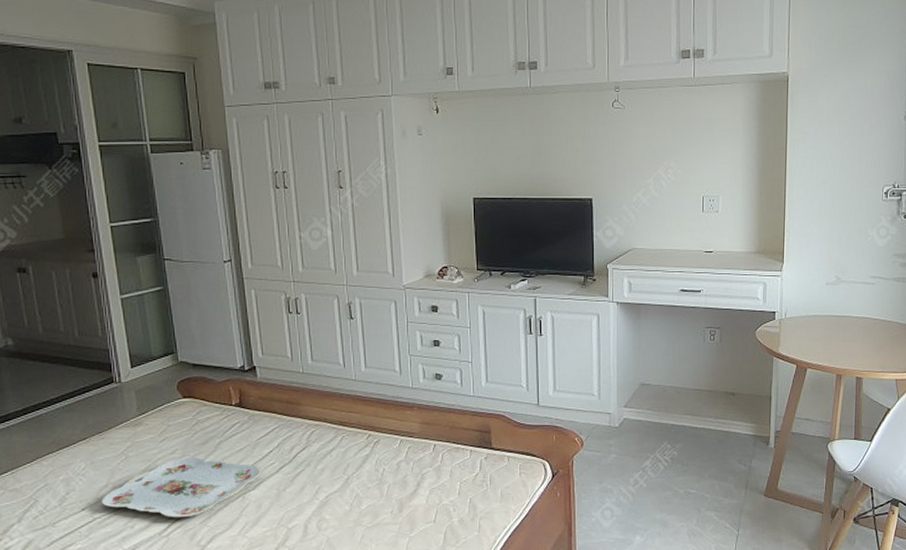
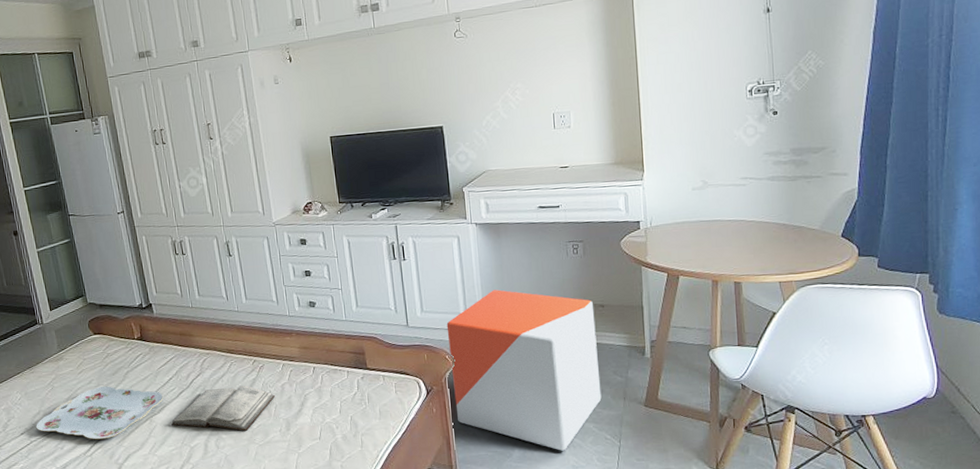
diary: none [268,461,390,512] -> present [171,385,276,431]
stool: none [578,372,725,539] -> present [446,290,602,451]

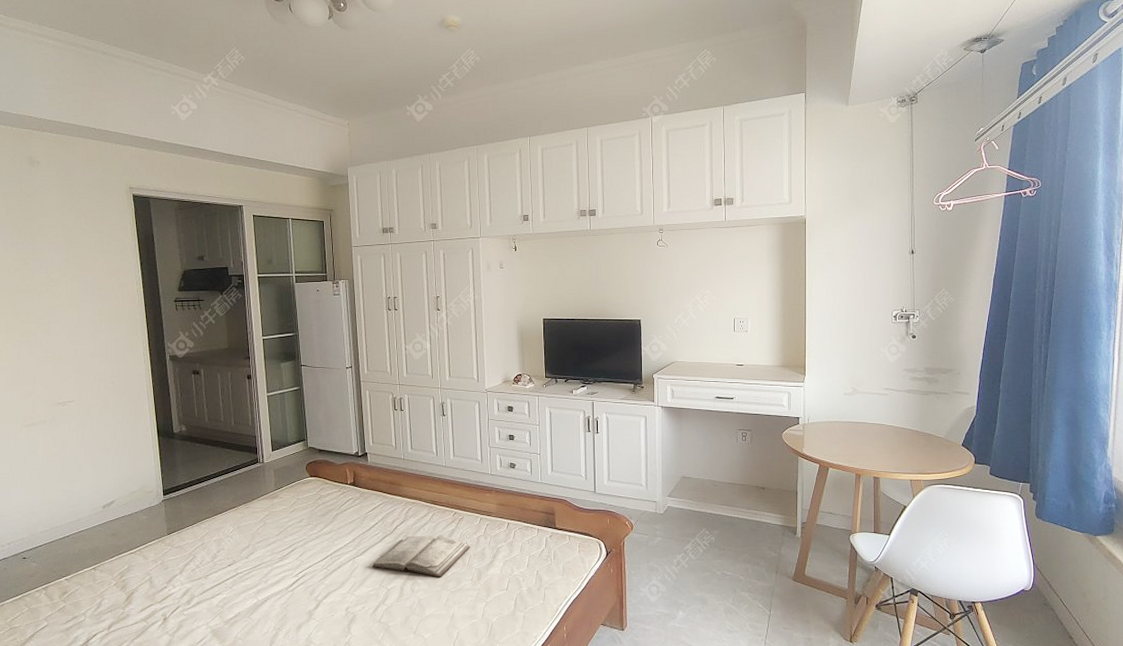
serving tray: present [36,386,163,440] -> none [244,526,367,576]
stool: present [446,290,602,451] -> none [629,466,757,616]

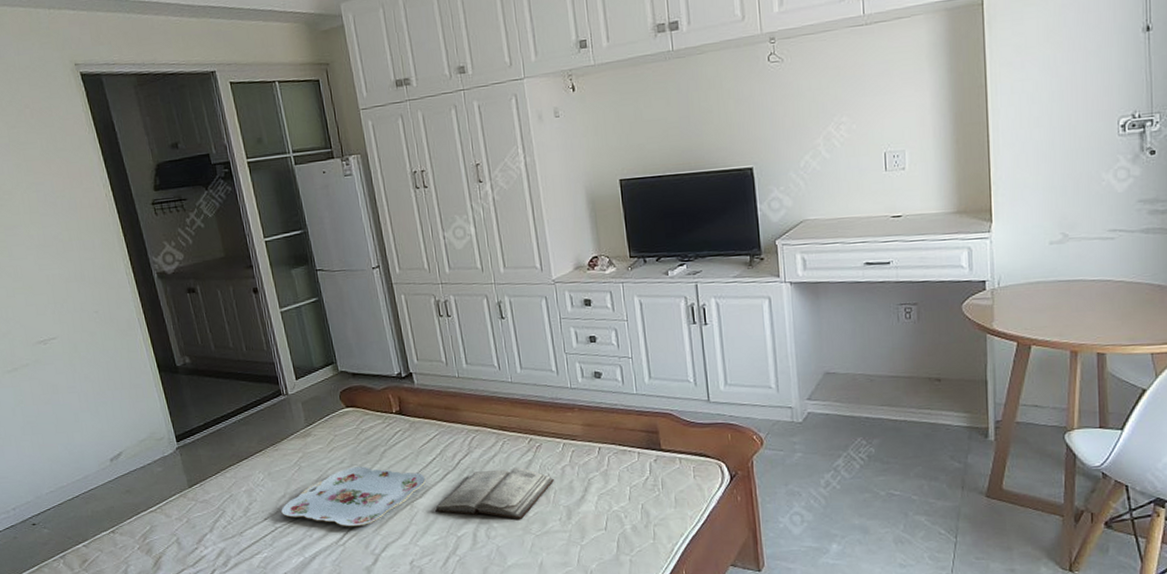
serving tray: none [244,526,367,576] -> present [281,466,426,527]

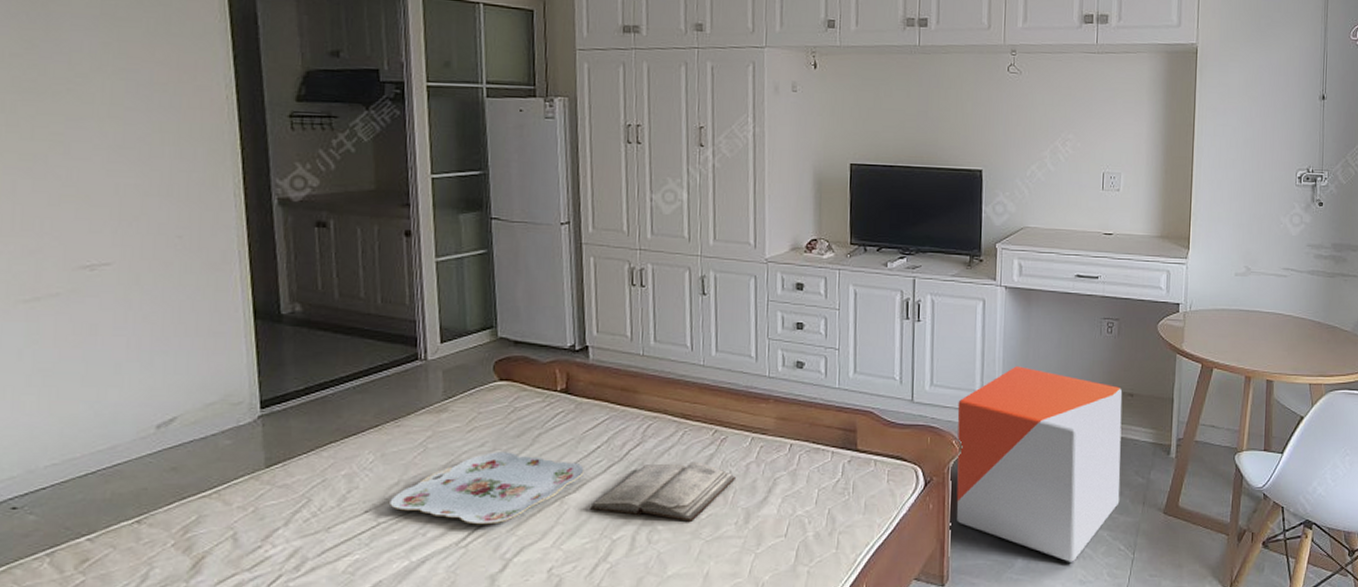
stool: none [754,360,936,547] -> present [956,366,1122,562]

